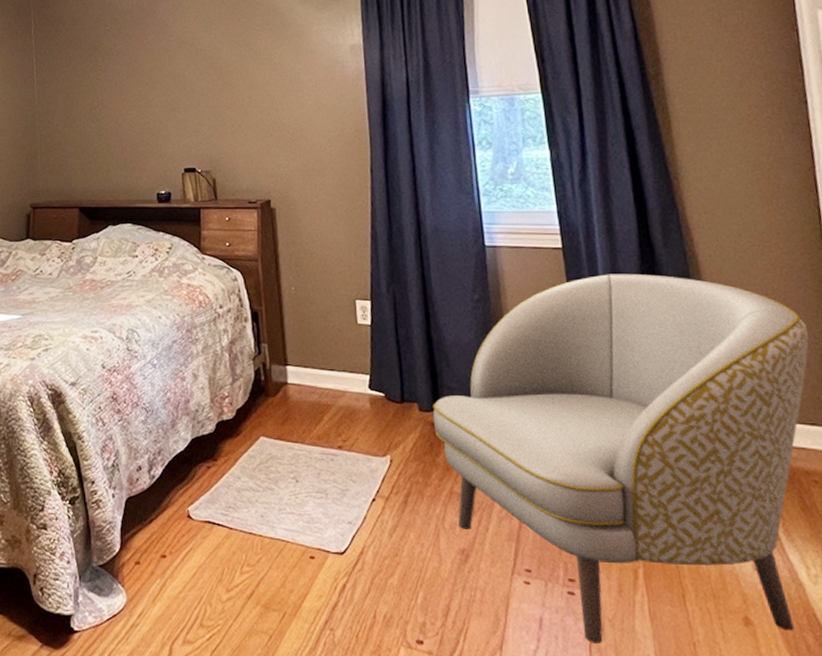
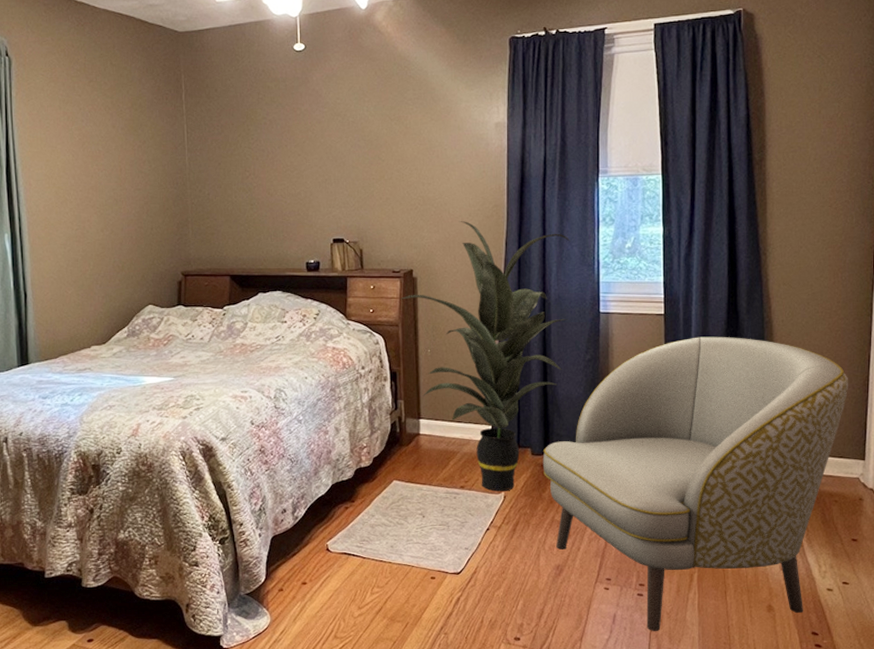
indoor plant: none [258,147,448,454] -> present [400,221,570,491]

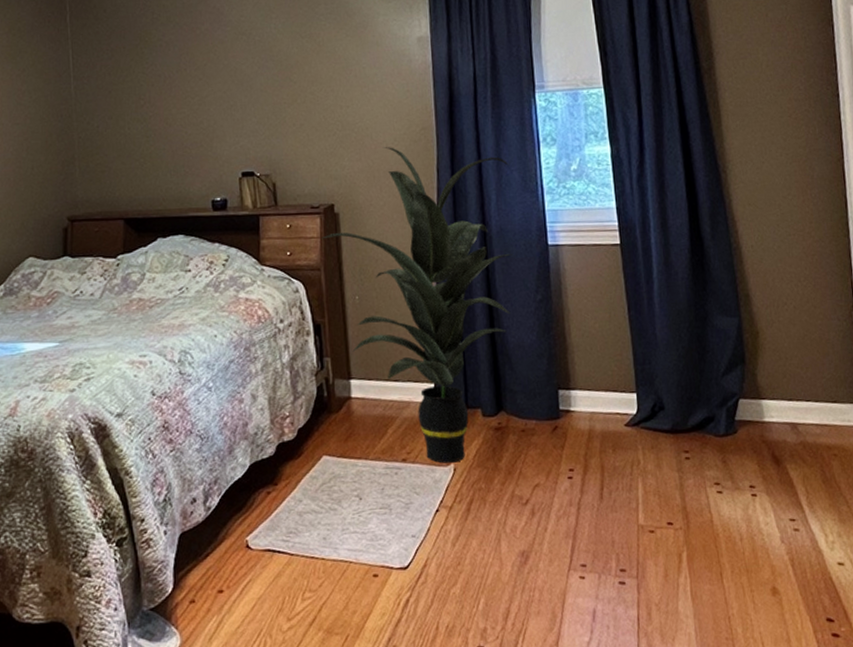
armchair: present [542,336,849,631] -> none [495,267,834,629]

